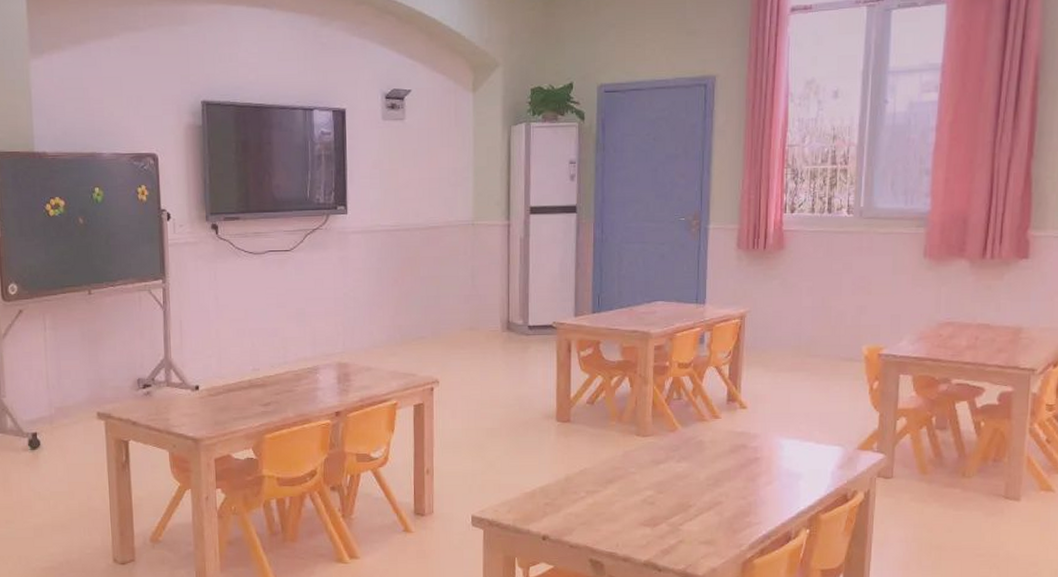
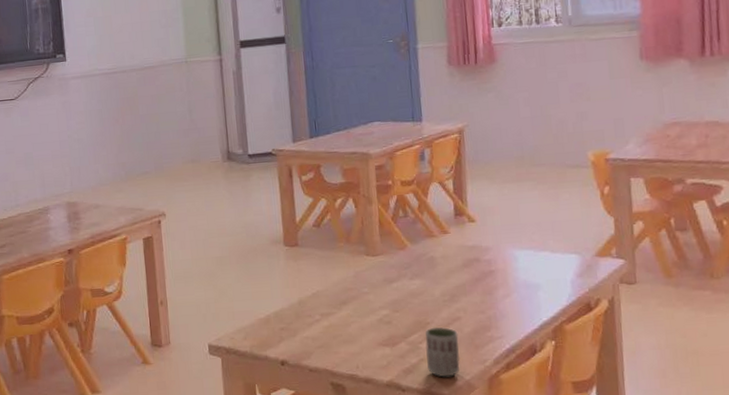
cup: none [685,510,718,560] -> present [425,327,461,378]

